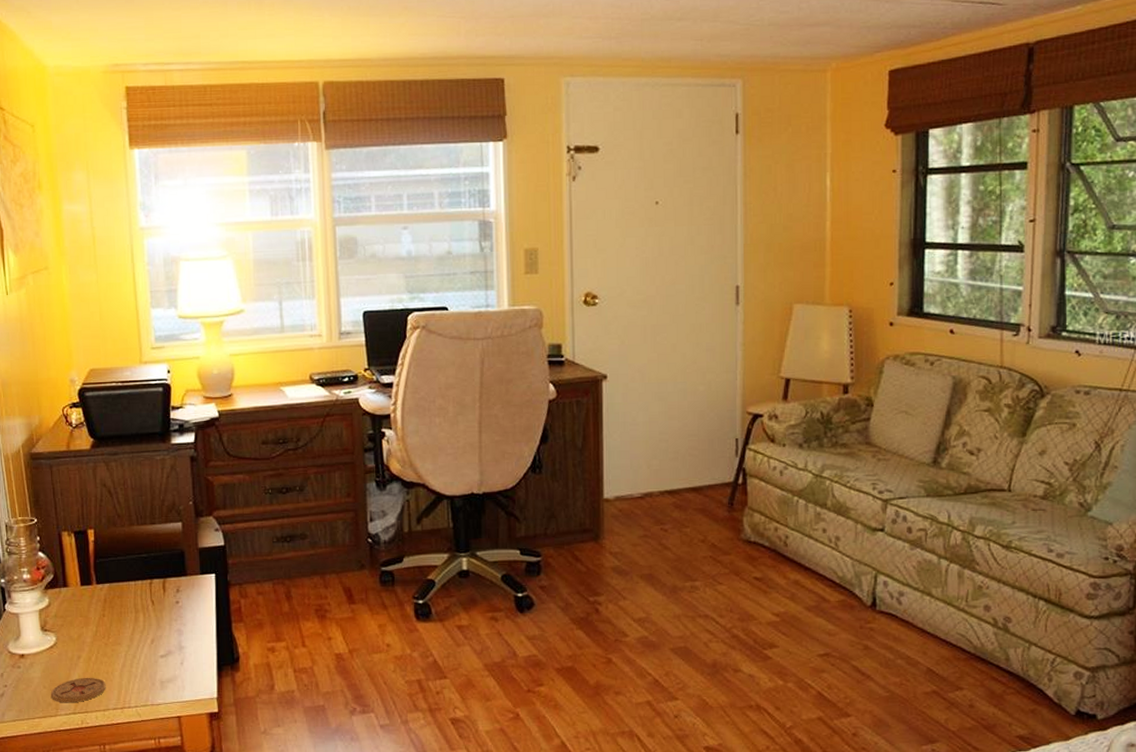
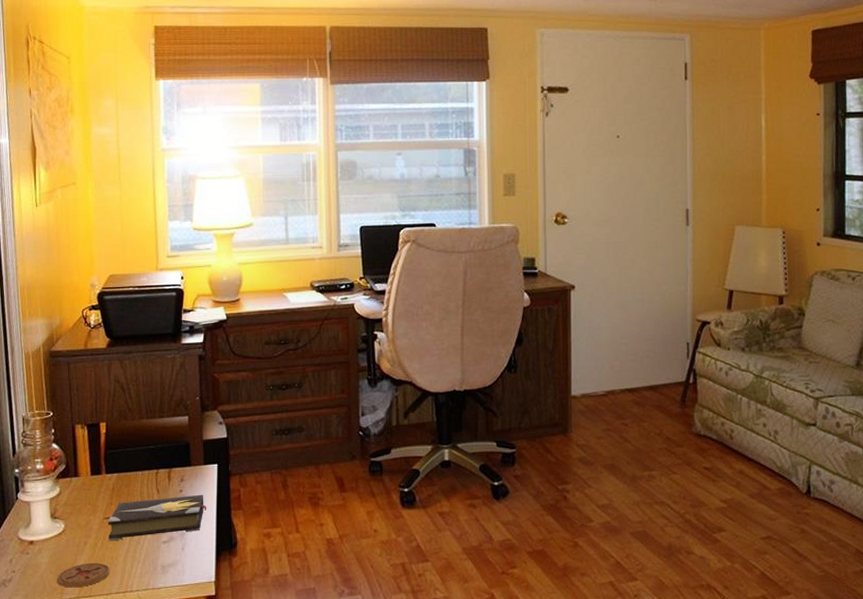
hardback book: none [96,606,206,655] -> present [103,494,207,541]

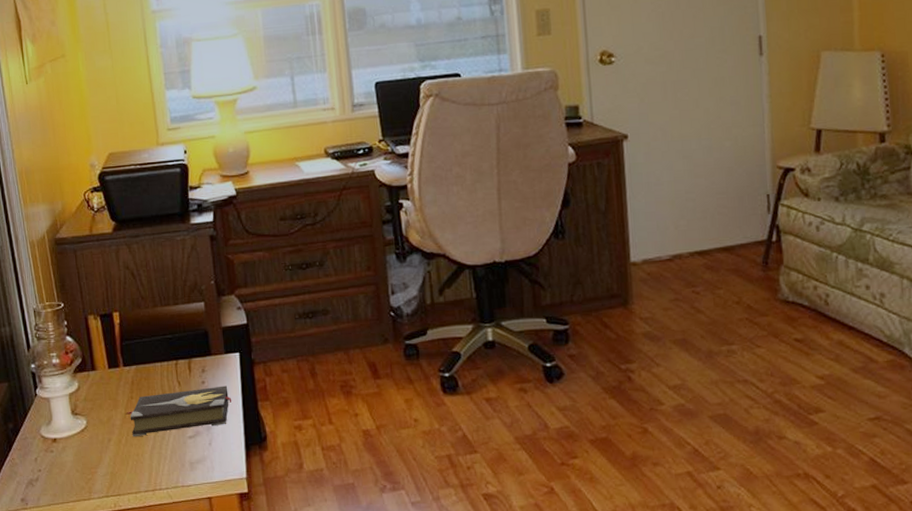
coaster: present [56,562,110,588] -> none [83,460,137,487]

